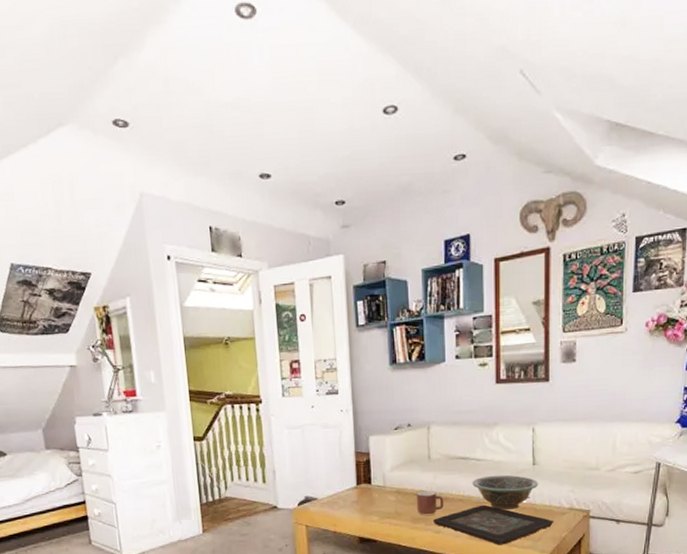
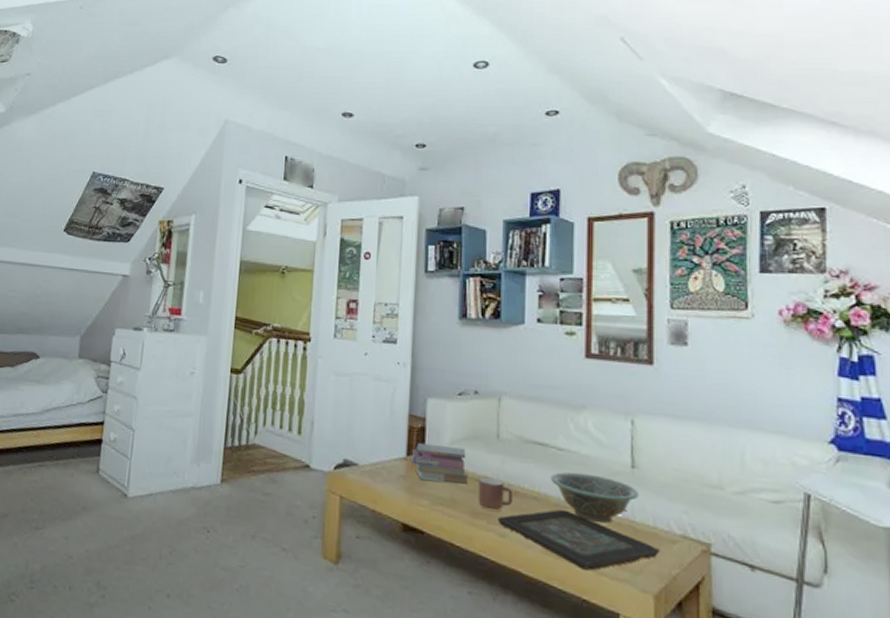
books: none [360,472,407,502] -> present [411,442,467,484]

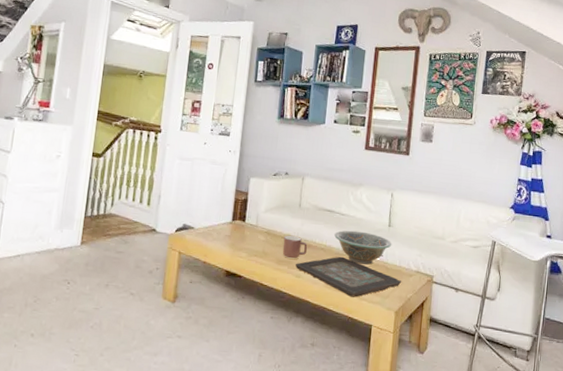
books: present [411,442,467,484] -> none [235,210,277,241]

